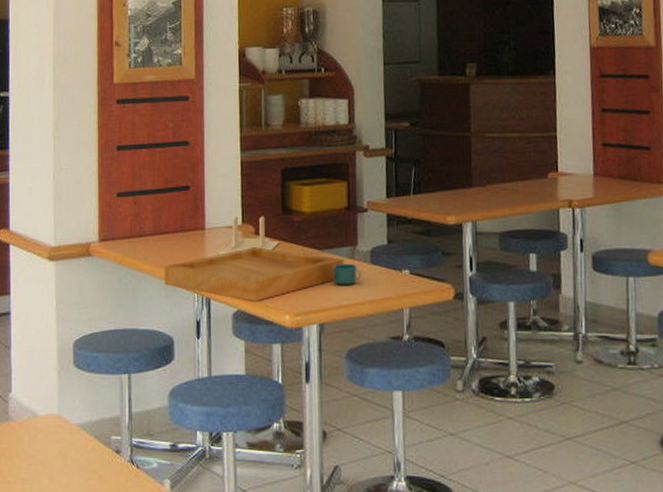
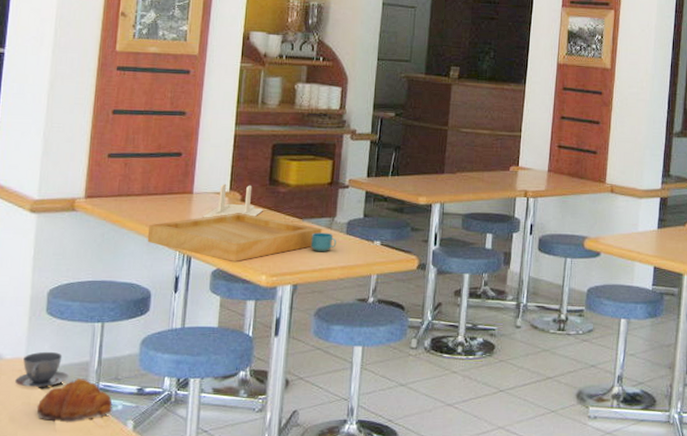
teacup: none [50,406,102,445] -> present [14,351,69,387]
croissant: none [74,435,149,483] -> present [36,378,114,423]

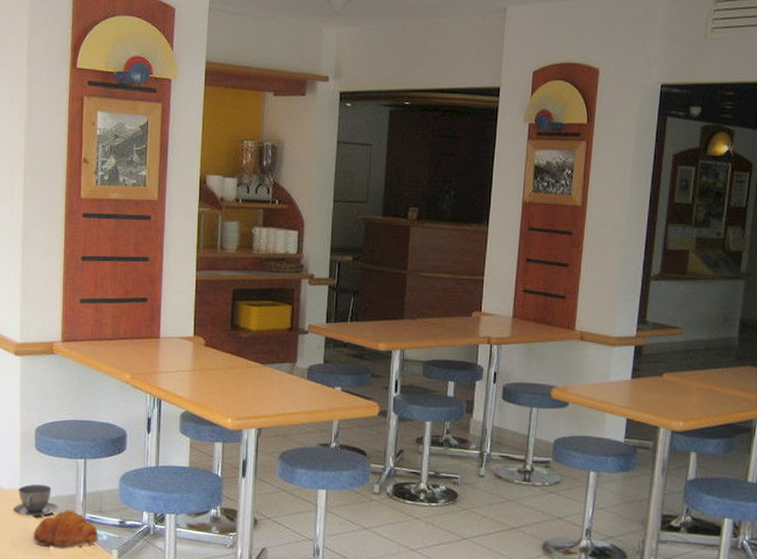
tray: present [147,213,322,261] -> none [120,357,284,405]
napkin holder: present [203,183,263,218] -> none [170,328,226,362]
cup: present [310,232,337,251] -> none [273,377,298,396]

